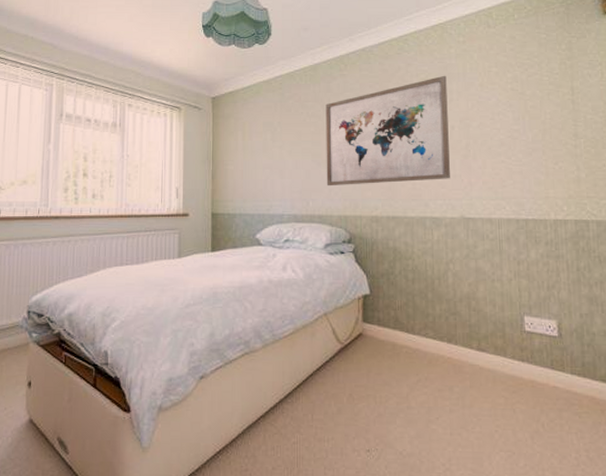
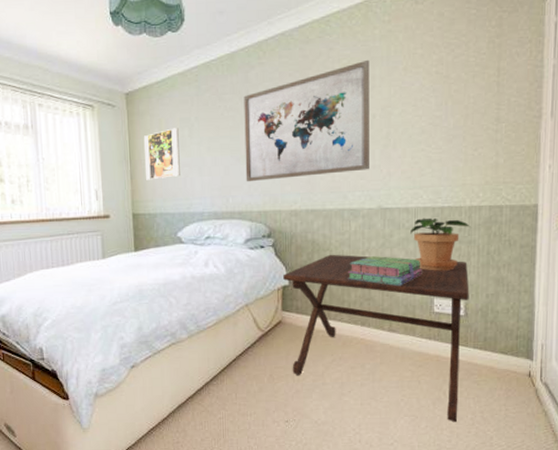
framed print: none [226,131,261,180] -> present [143,128,180,180]
side table: none [363,263,562,462] -> present [282,254,470,423]
stack of books: none [432,267,510,300] -> present [348,256,422,286]
potted plant: none [495,229,558,286] -> present [410,218,471,271]

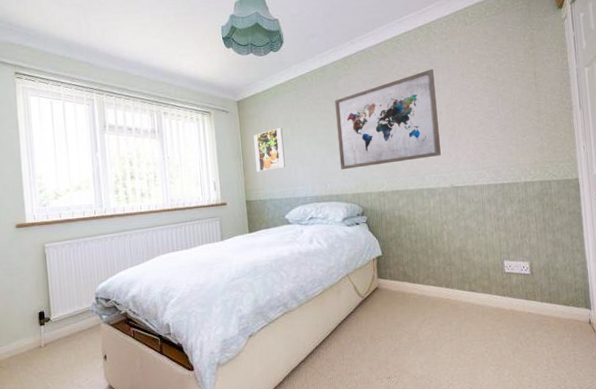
side table: present [282,254,470,423] -> none [376,227,535,369]
stack of books: present [348,256,422,286] -> none [431,227,492,252]
potted plant: present [410,218,471,271] -> none [479,193,528,238]

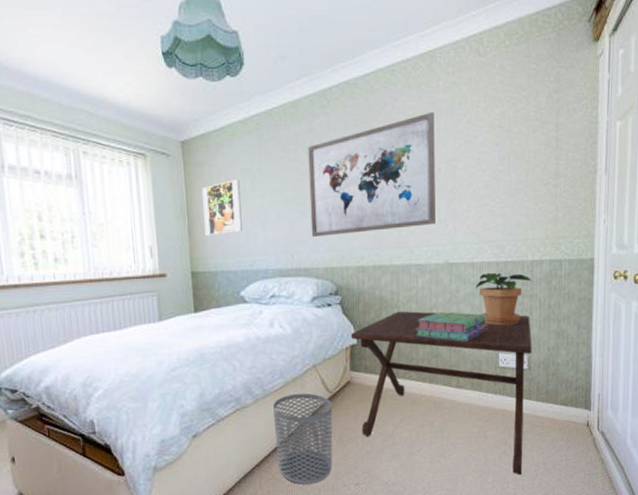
waste bin: none [315,298,367,378] -> present [273,393,333,485]
side table: none [376,227,535,369] -> present [350,311,532,475]
stack of books: none [431,227,492,252] -> present [416,312,488,342]
potted plant: none [479,193,528,238] -> present [476,272,533,326]

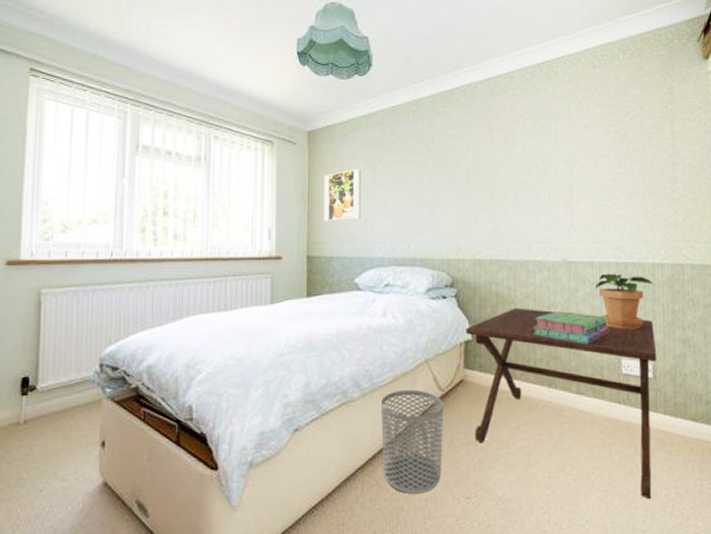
wall art: present [308,111,435,238] -> none [429,115,553,229]

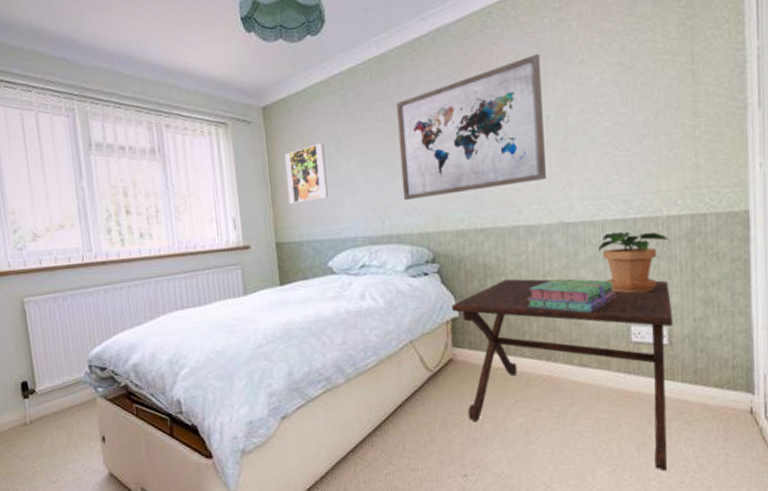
waste bin: present [381,389,443,494] -> none [367,371,435,474]
wall art: none [429,115,553,229] -> present [396,53,546,201]

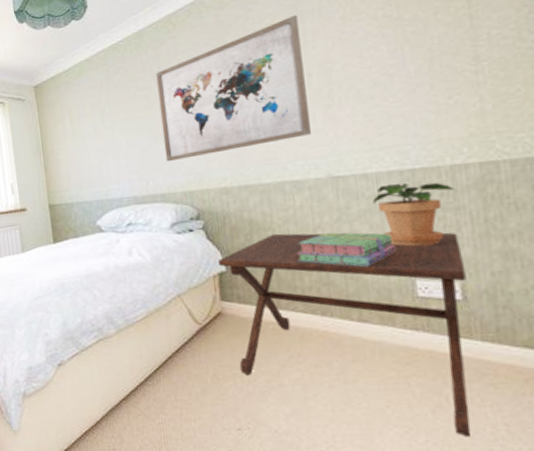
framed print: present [284,143,328,204] -> none [54,114,95,170]

